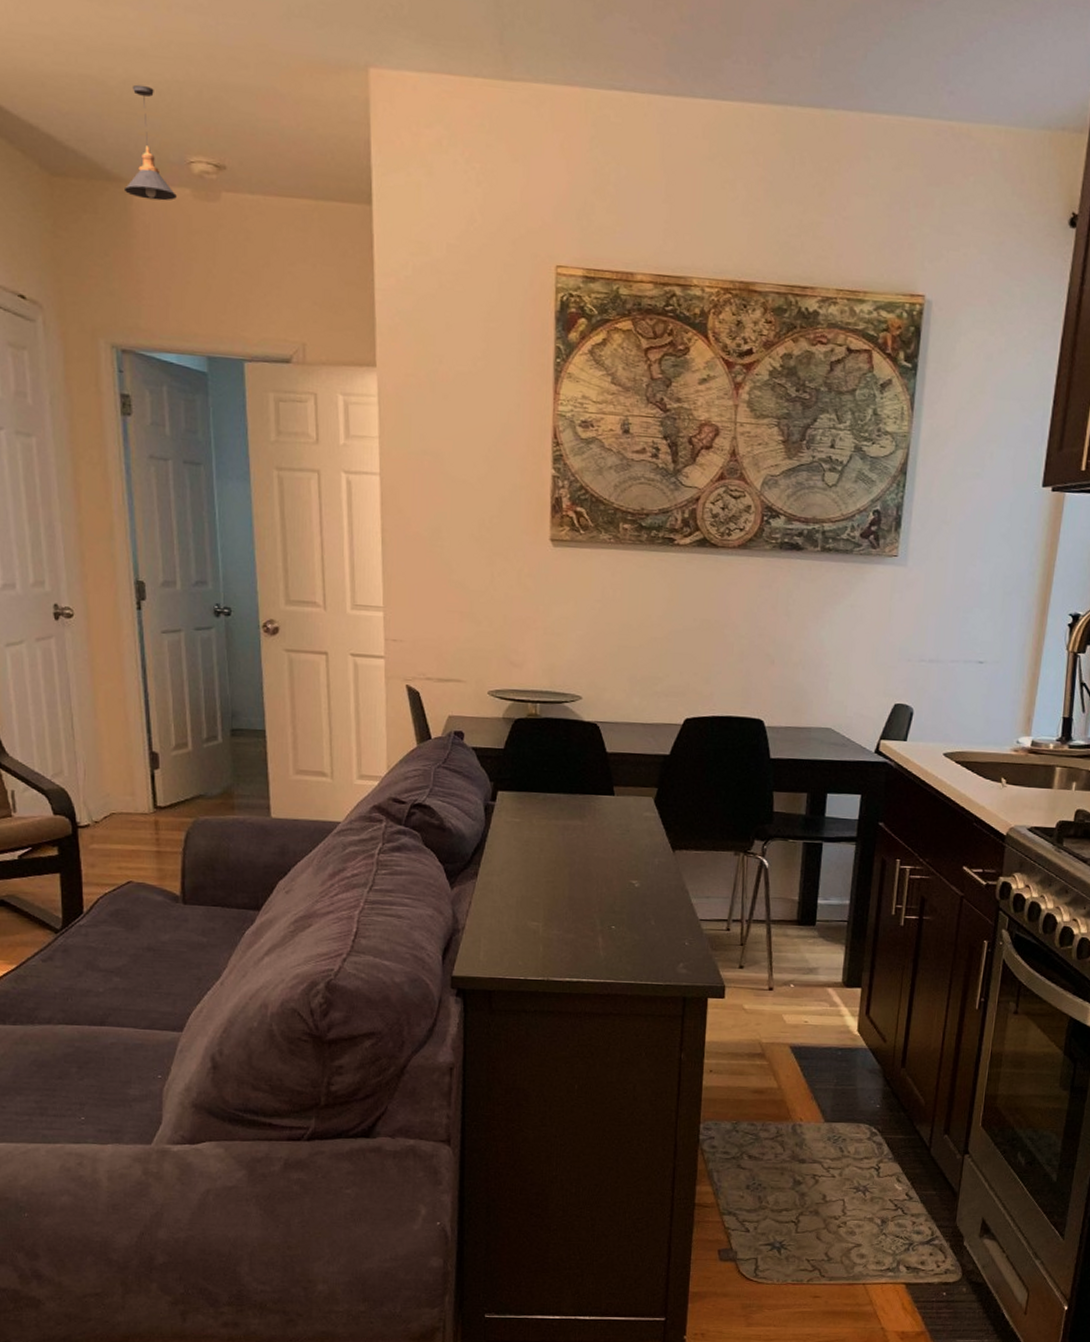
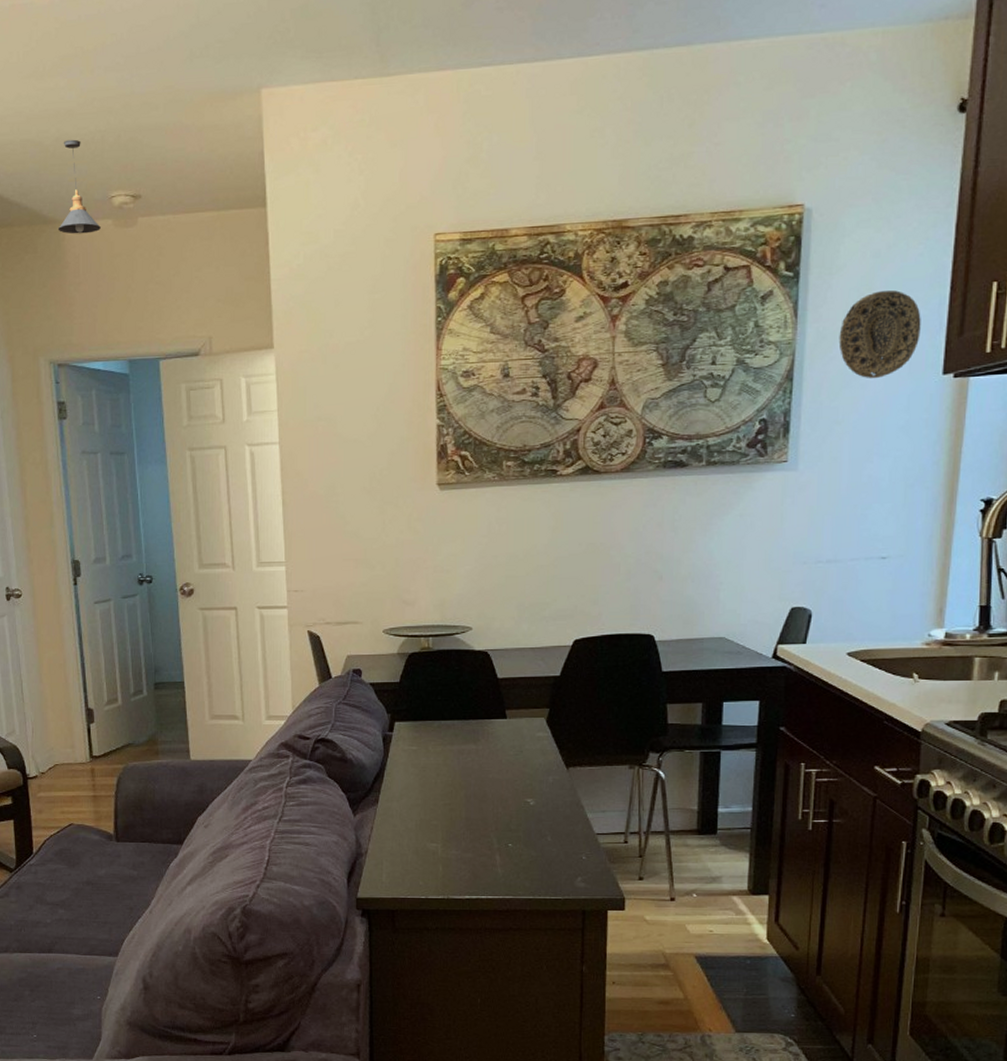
decorative plate: none [950,395,1026,483] -> present [839,290,921,379]

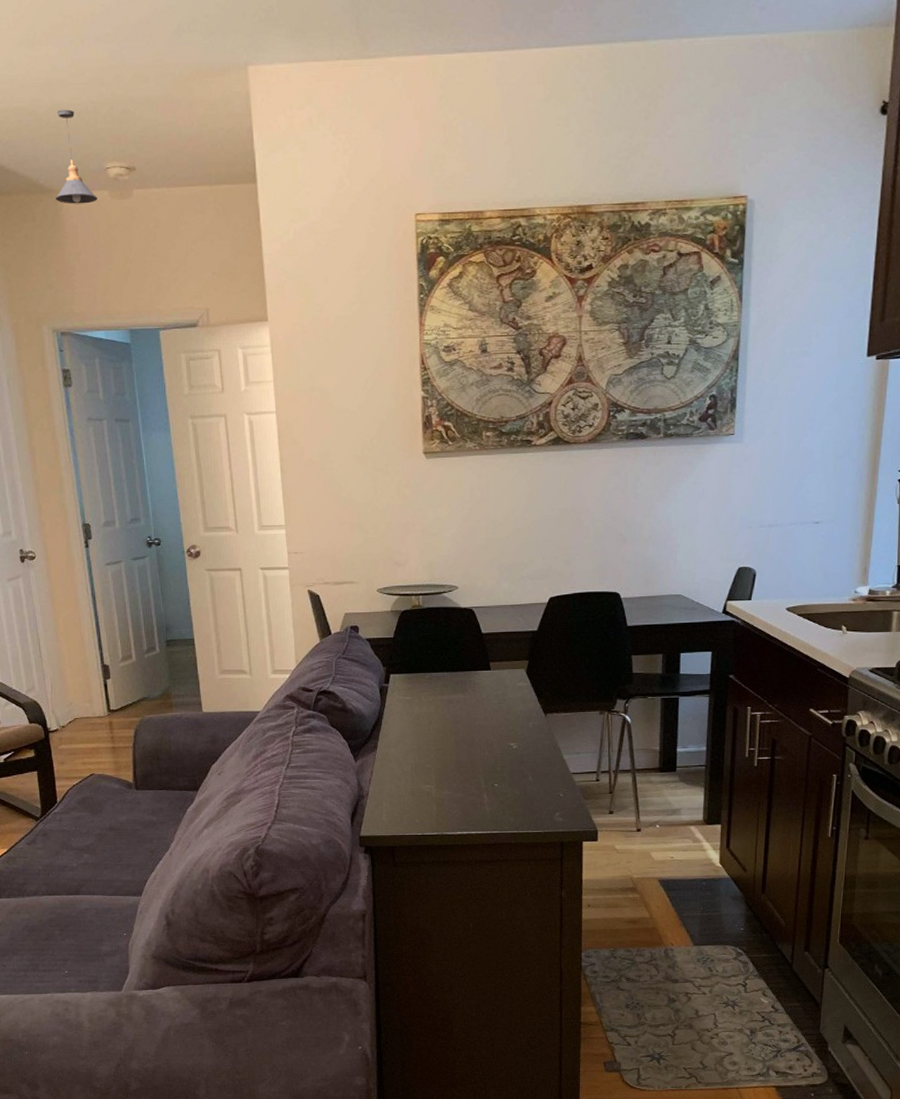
decorative plate: present [839,290,921,379] -> none [778,278,849,360]

